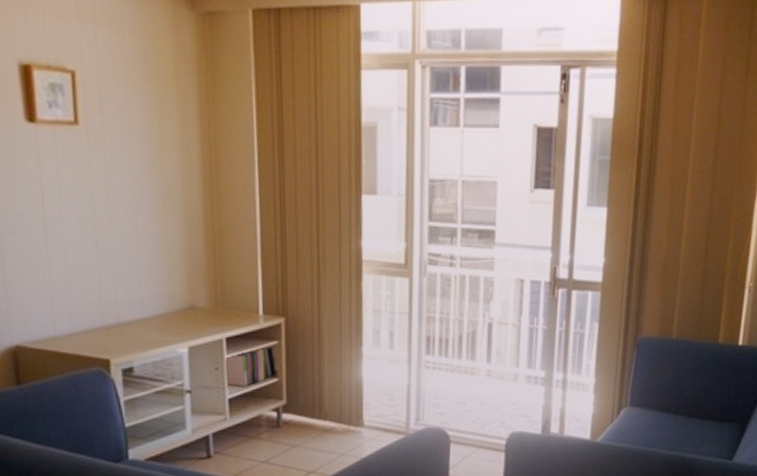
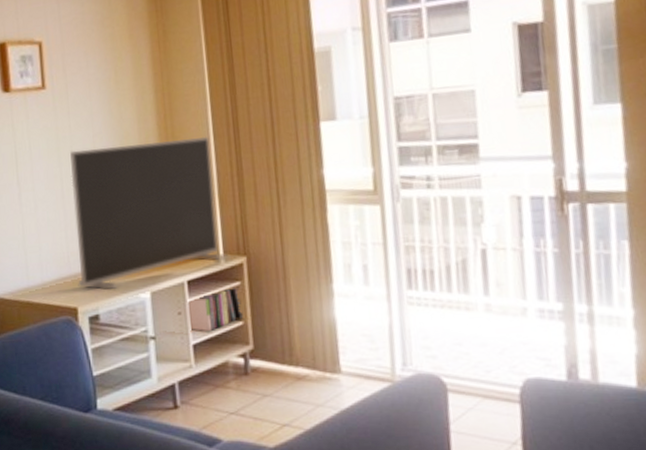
television: none [106,196,259,344] -> present [70,136,220,290]

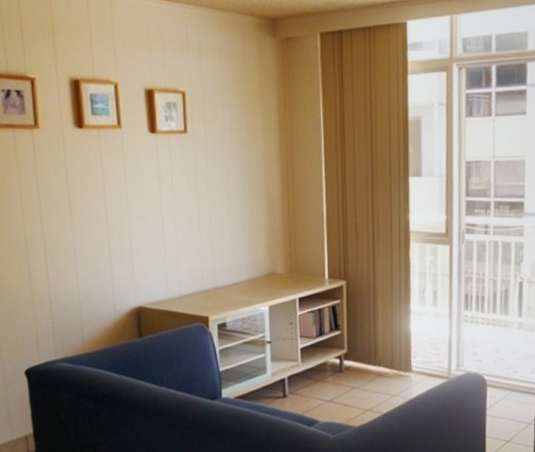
television: present [70,136,220,290] -> none [207,182,325,304]

